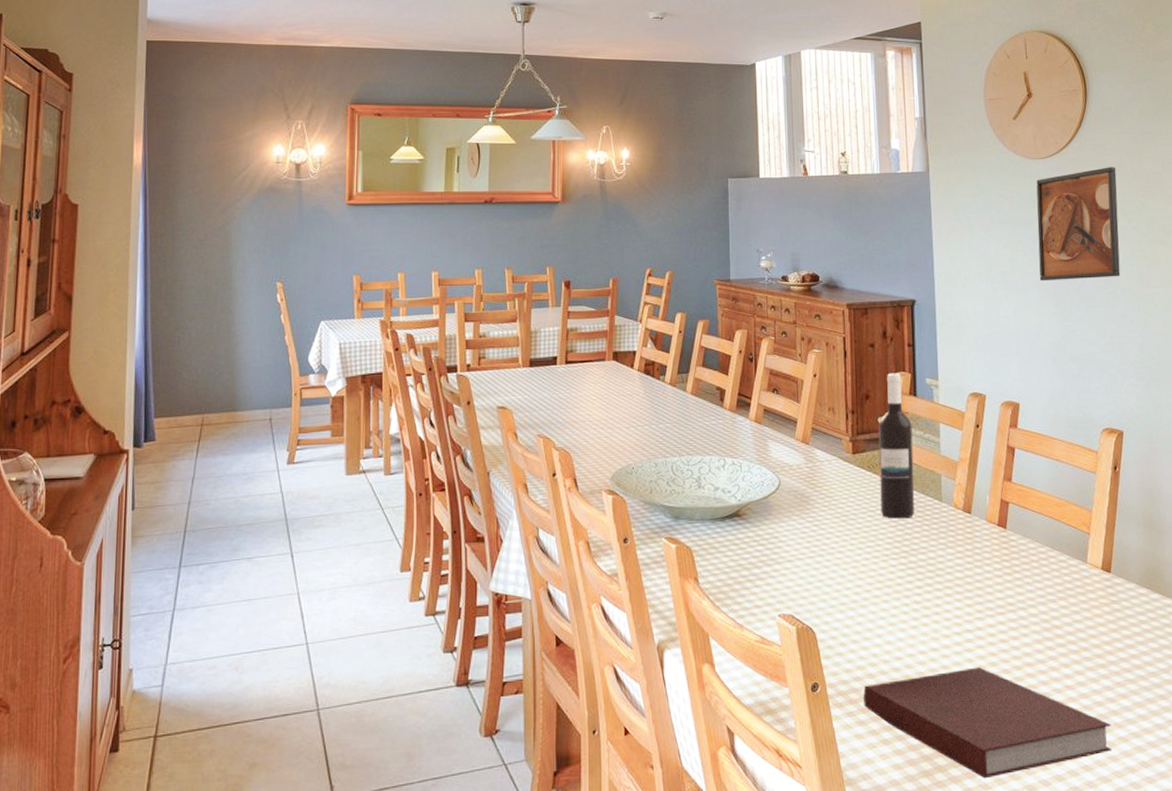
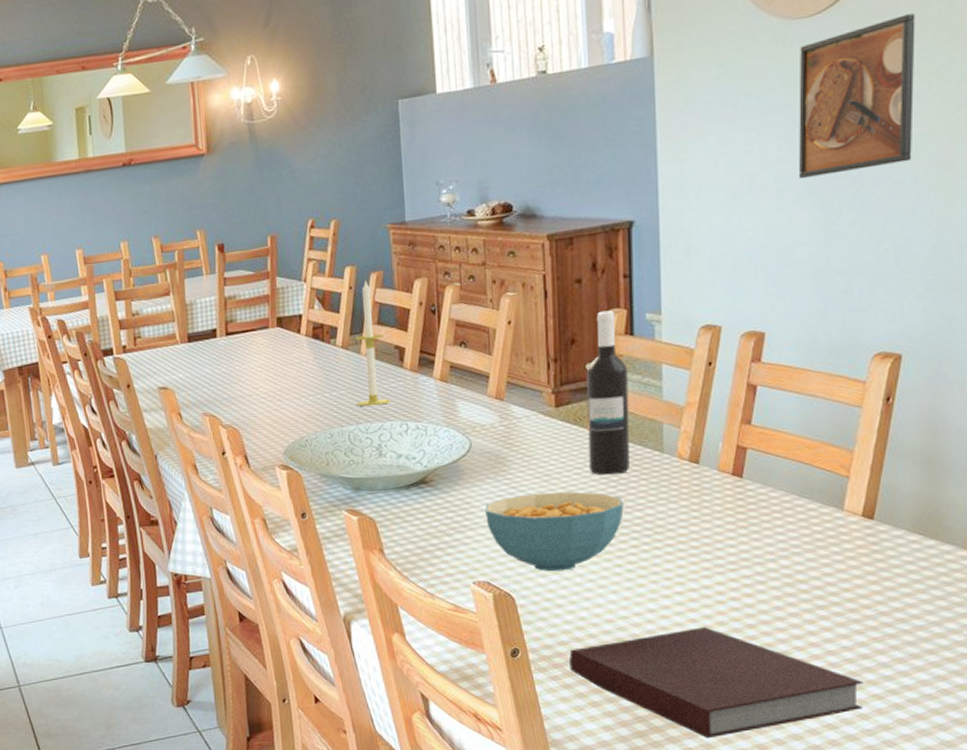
candle: none [680,326,711,440] -> present [354,280,391,406]
cereal bowl: none [791,532,910,608] -> present [485,491,624,572]

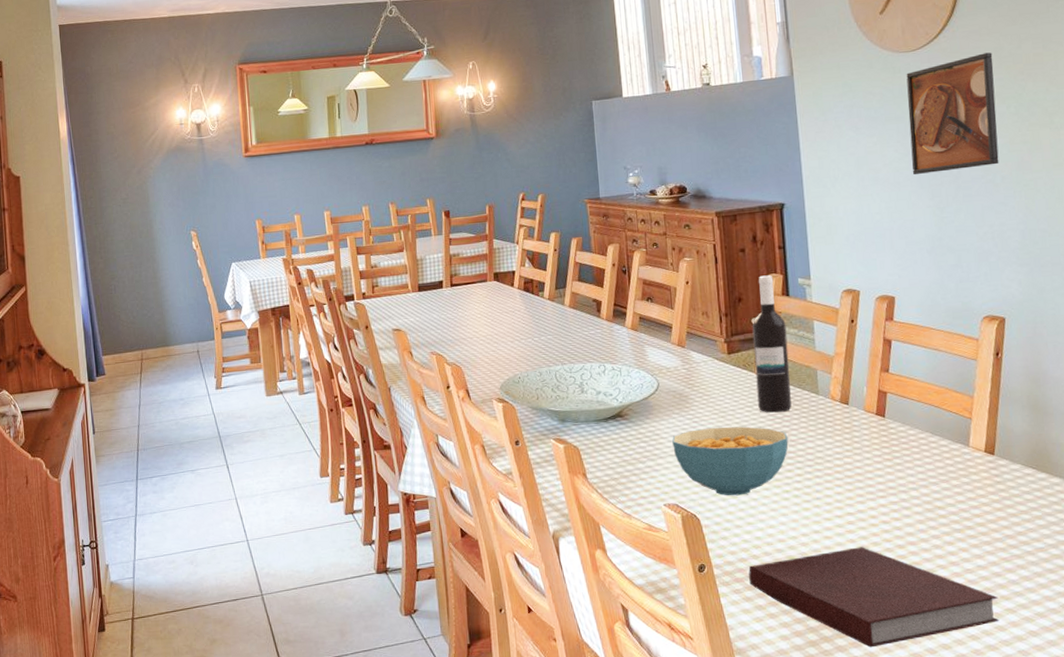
candle: present [354,280,391,406] -> none [559,244,591,350]

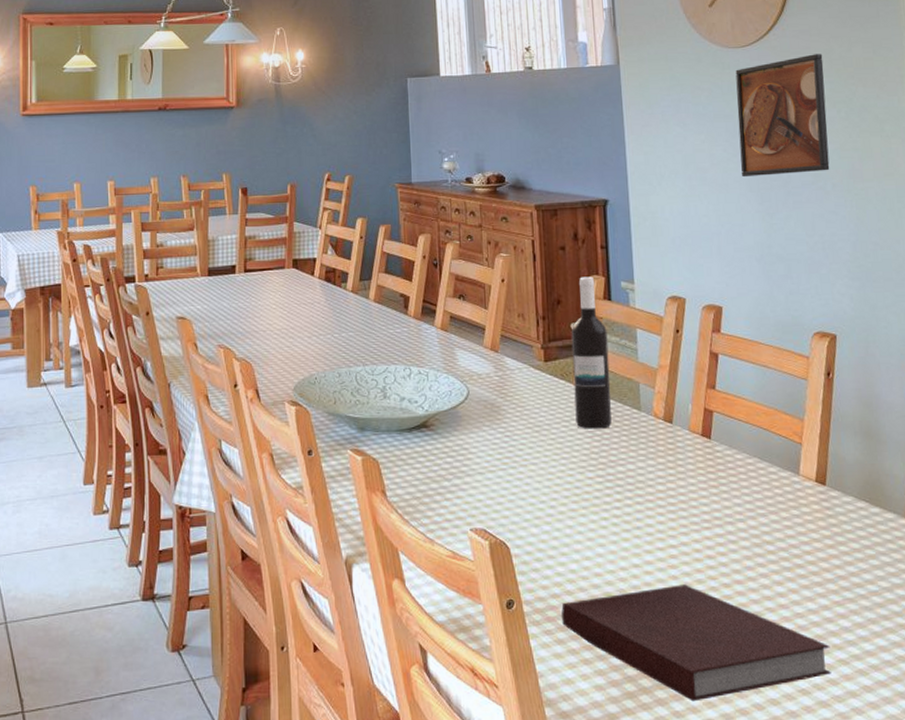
cereal bowl: present [672,426,788,496] -> none [482,443,608,522]

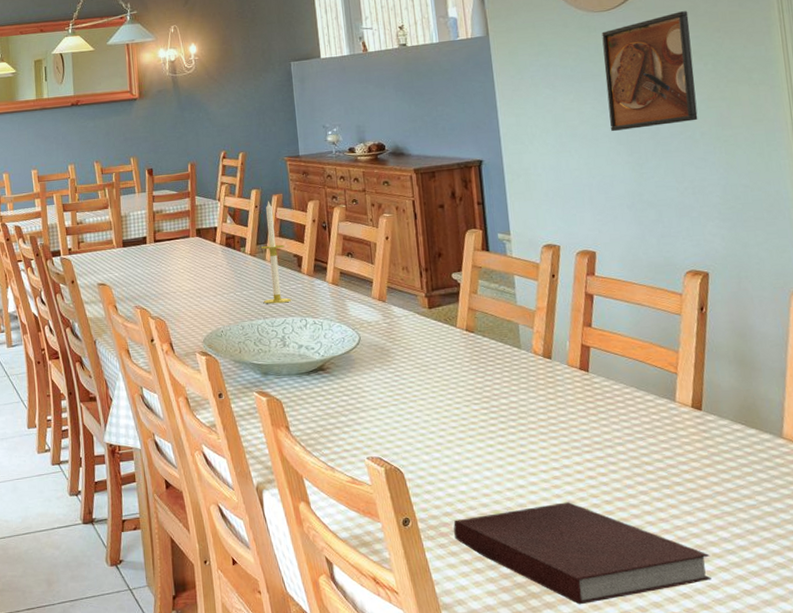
candle: none [363,231,396,349] -> present [260,201,292,304]
wine bottle: present [571,276,612,429] -> none [452,230,494,367]

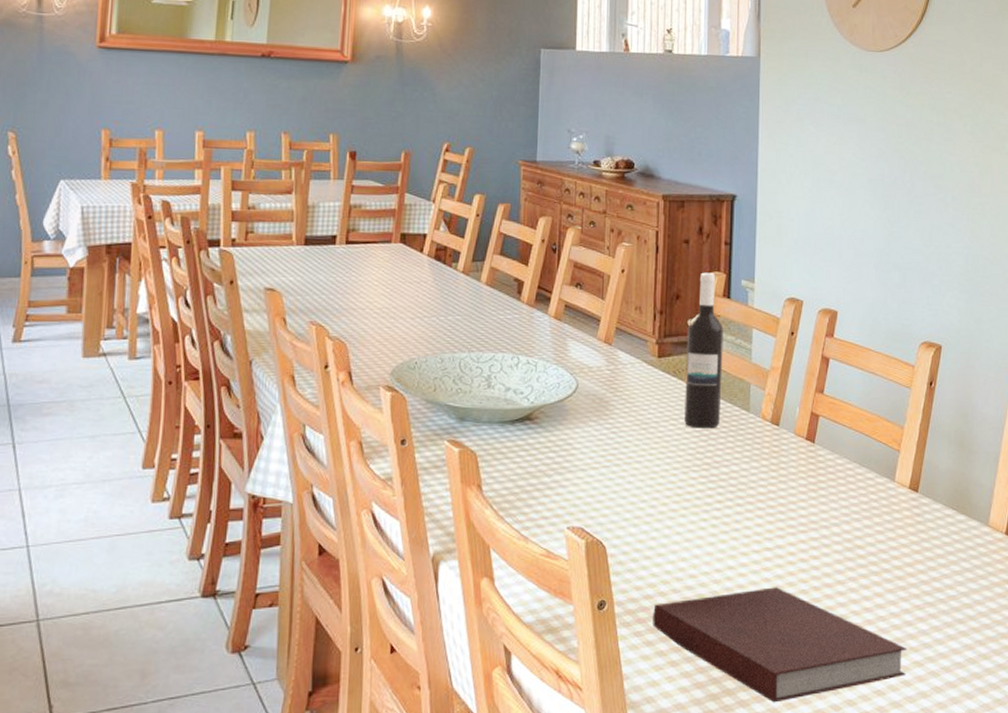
candle: present [260,201,292,304] -> none [470,210,505,335]
wine bottle: none [452,230,494,367] -> present [684,272,724,429]
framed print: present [602,11,698,132] -> none [869,65,955,183]

